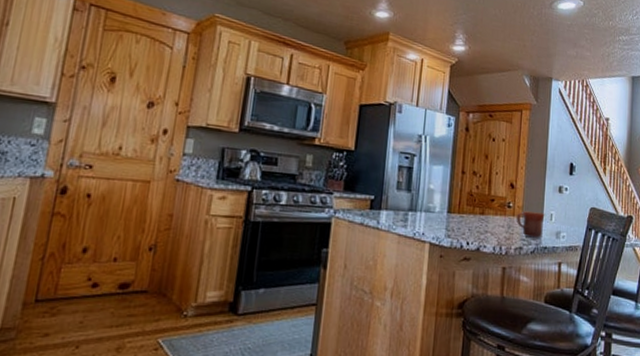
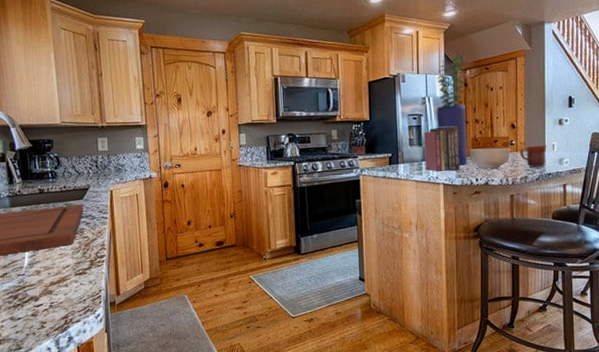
books: none [411,173,455,229] -> present [424,126,460,172]
vase: none [430,87,471,224] -> present [436,48,468,166]
bowl: none [461,205,507,233] -> present [468,147,511,169]

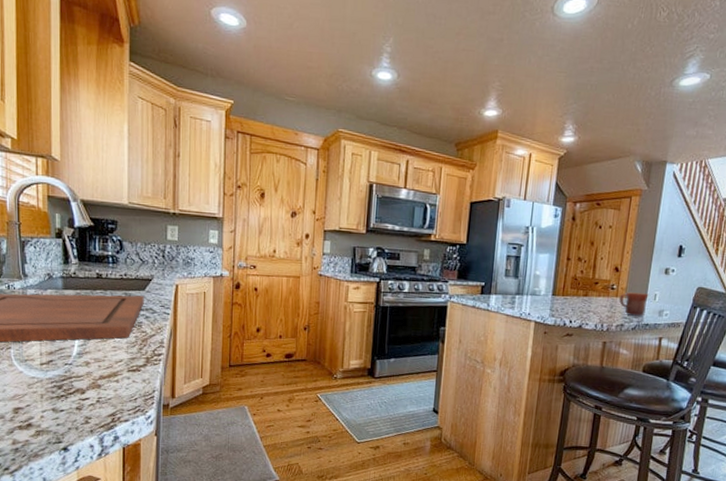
books: present [424,126,460,172] -> none [518,261,560,309]
vase: present [436,48,468,166] -> none [536,178,578,305]
bowl: present [468,147,511,169] -> none [565,288,611,312]

